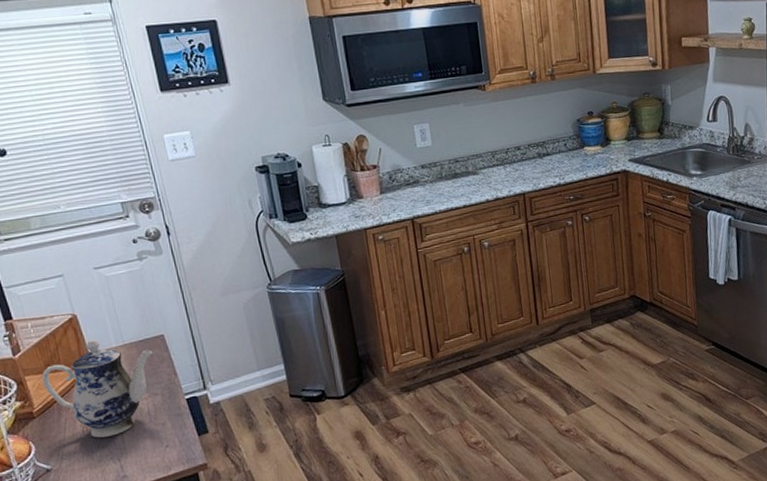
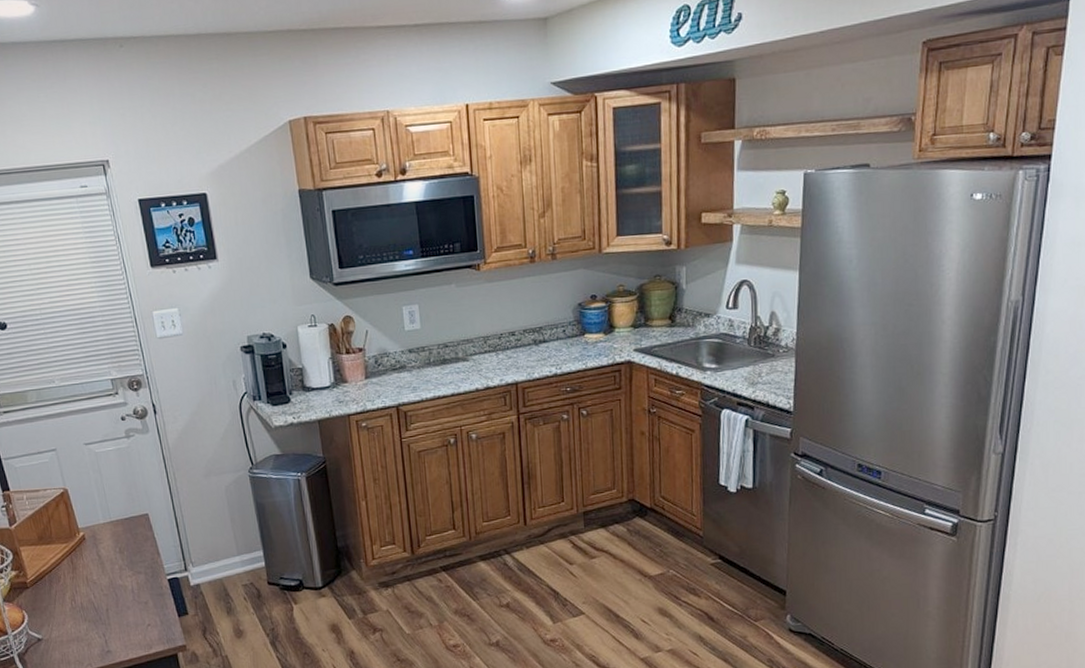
teapot: present [42,338,153,438] -> none [35,514,137,612]

